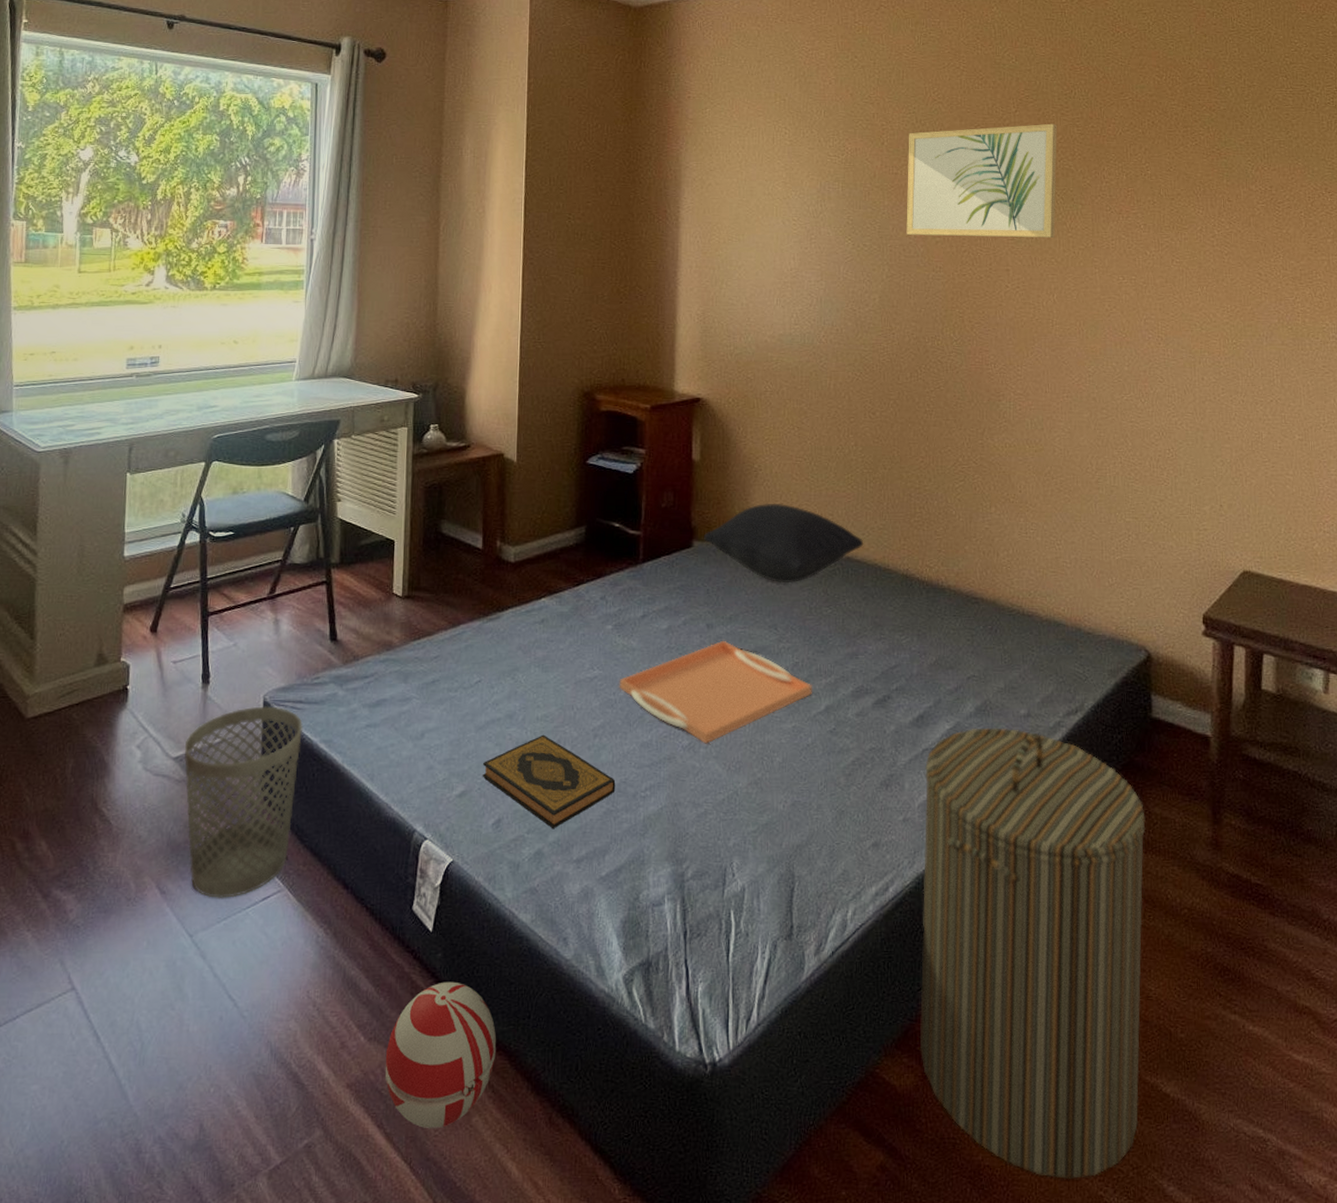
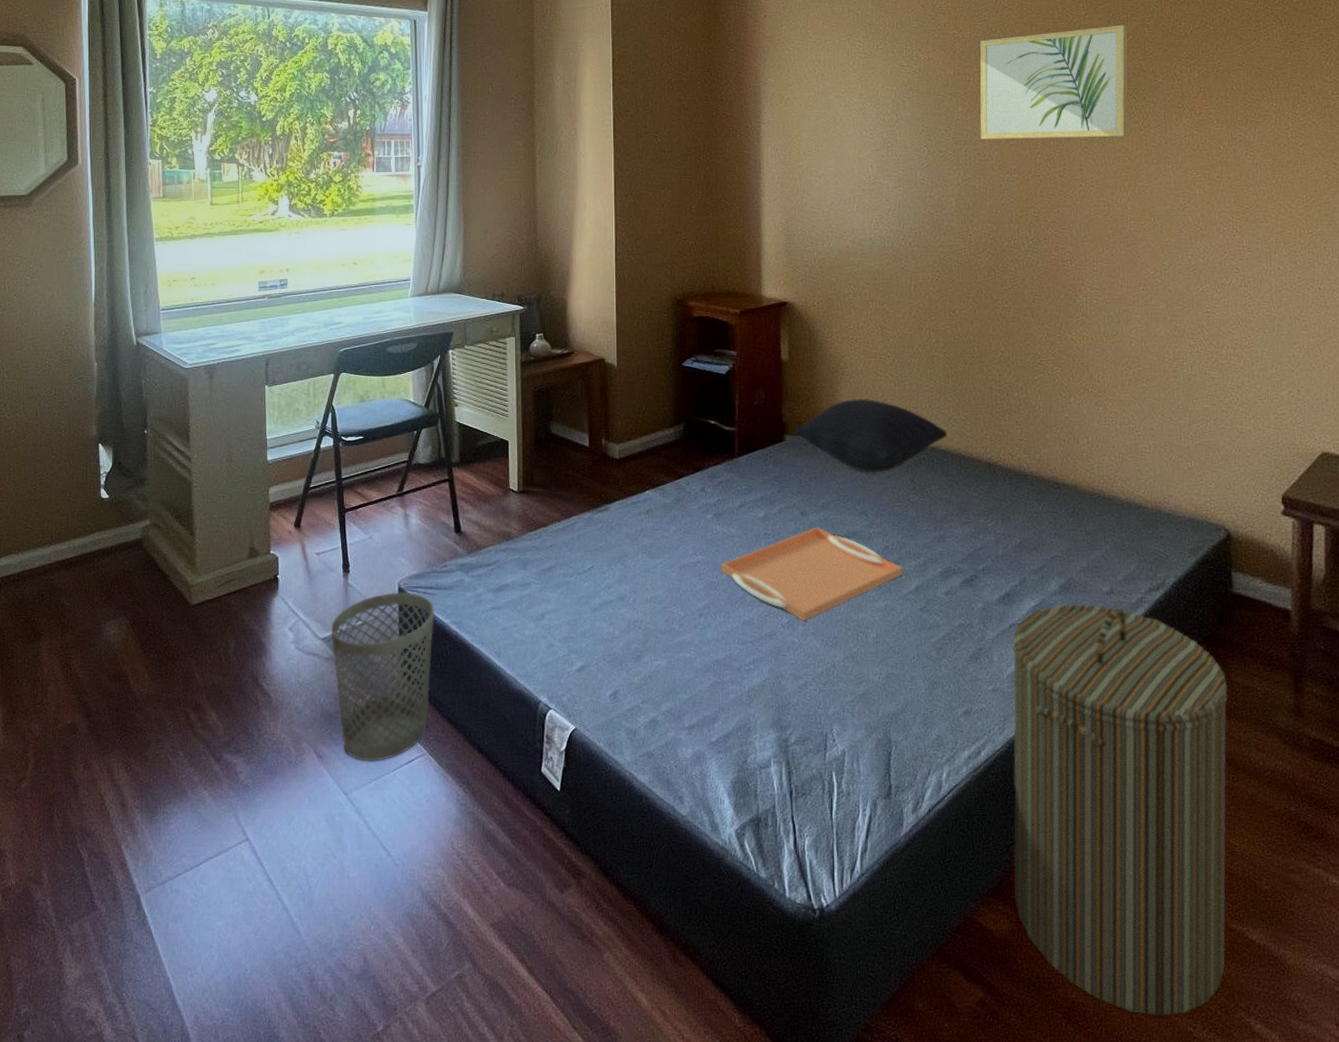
ball: present [385,981,496,1128] -> none [523,835,622,963]
hardback book: present [482,734,616,828] -> none [598,614,721,699]

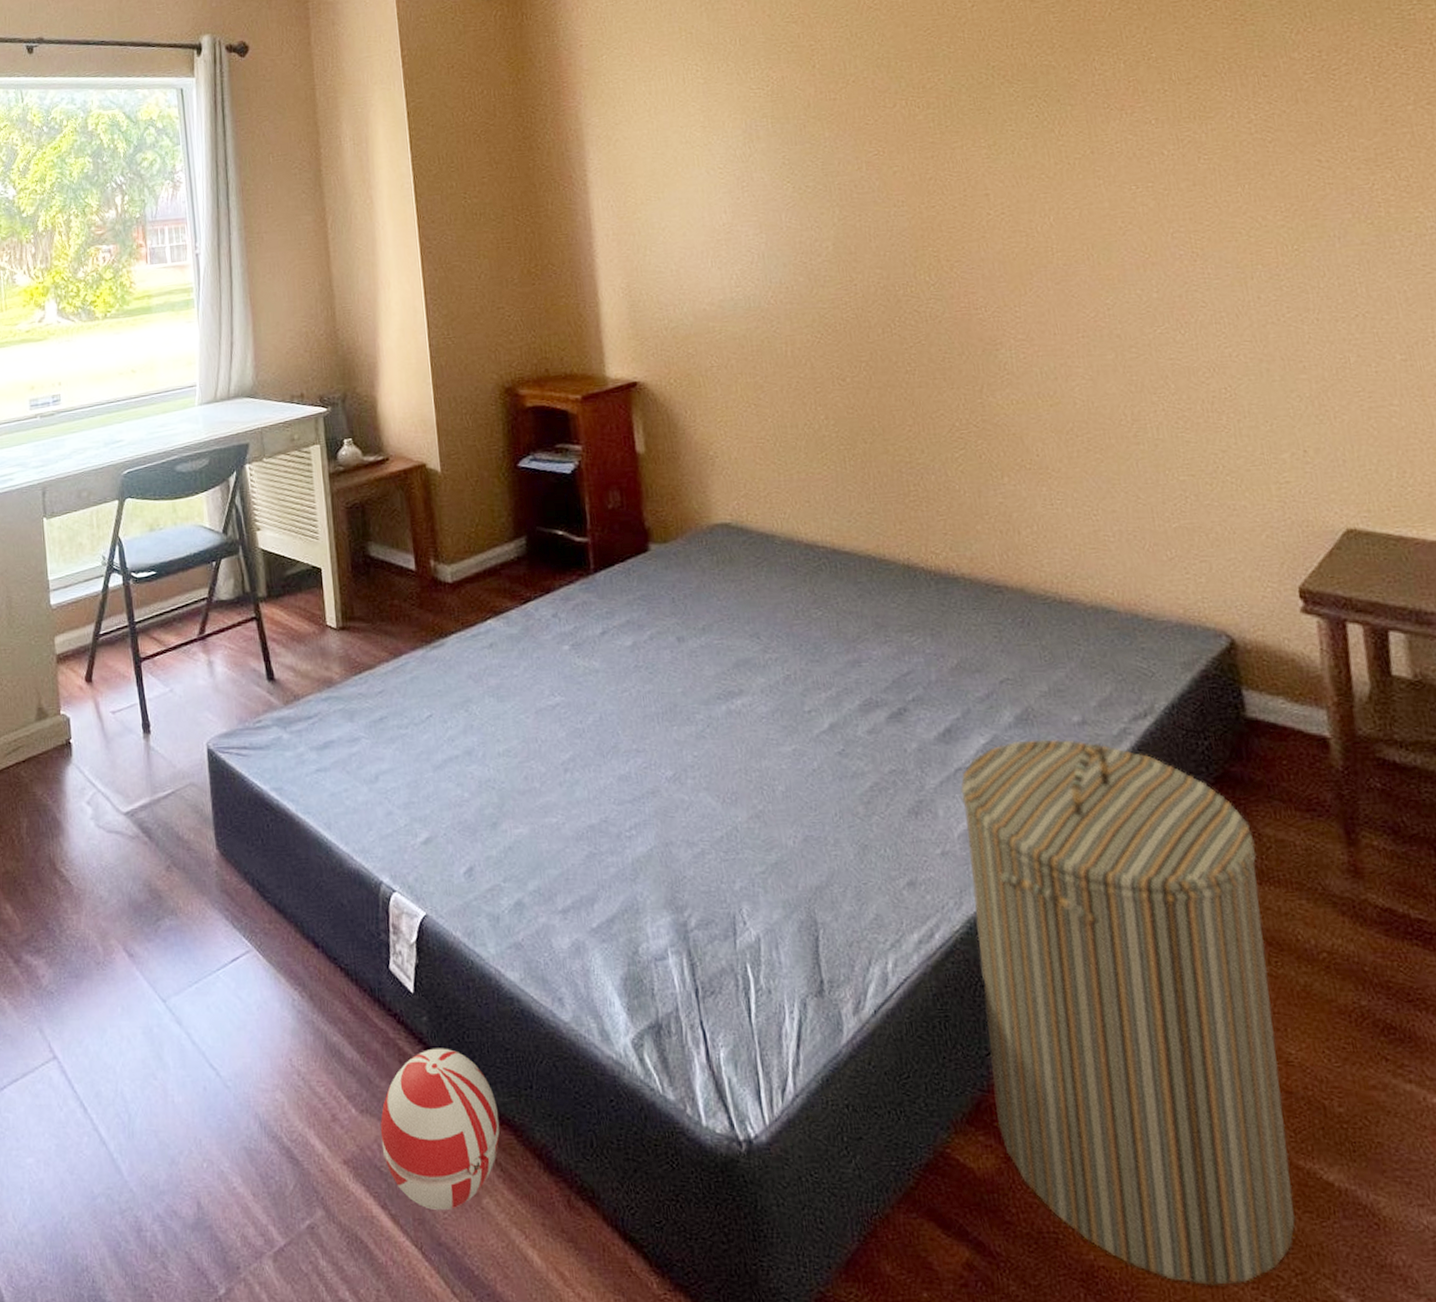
wastebasket: present [331,592,435,762] -> none [133,754,252,962]
ball: none [523,835,622,963] -> present [380,1048,500,1210]
serving tray: present [720,526,903,622] -> none [584,654,811,774]
pillow: present [795,398,948,473] -> none [661,493,851,585]
wall art: present [980,24,1128,139] -> none [844,14,1042,168]

